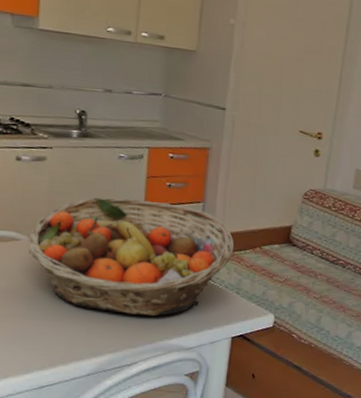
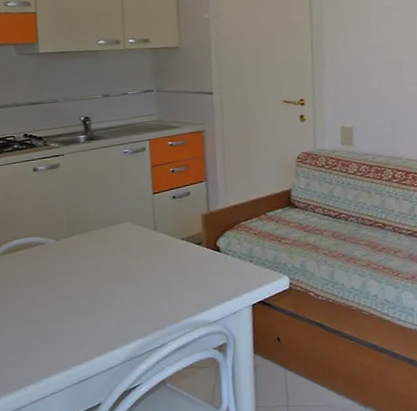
fruit basket: present [27,197,235,317] -> none [51,187,241,298]

